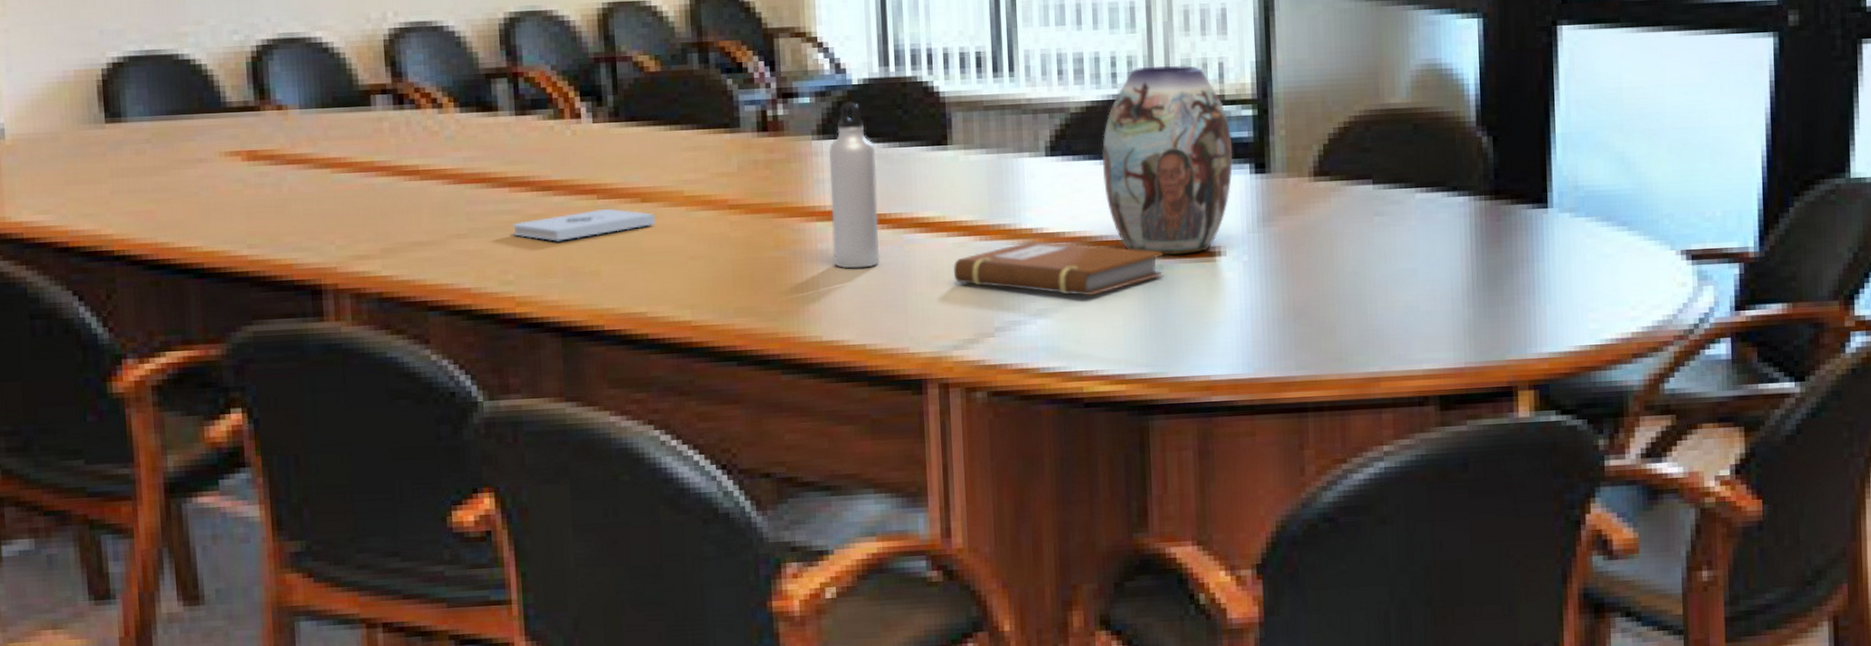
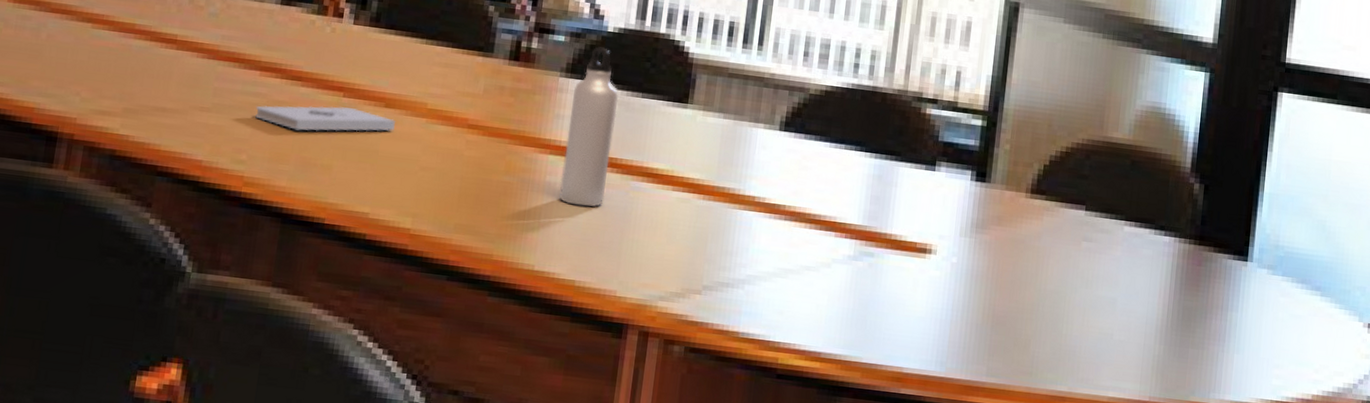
notebook: present [953,240,1164,296] -> none [672,208,876,271]
vase: present [1101,65,1233,256] -> none [830,63,959,247]

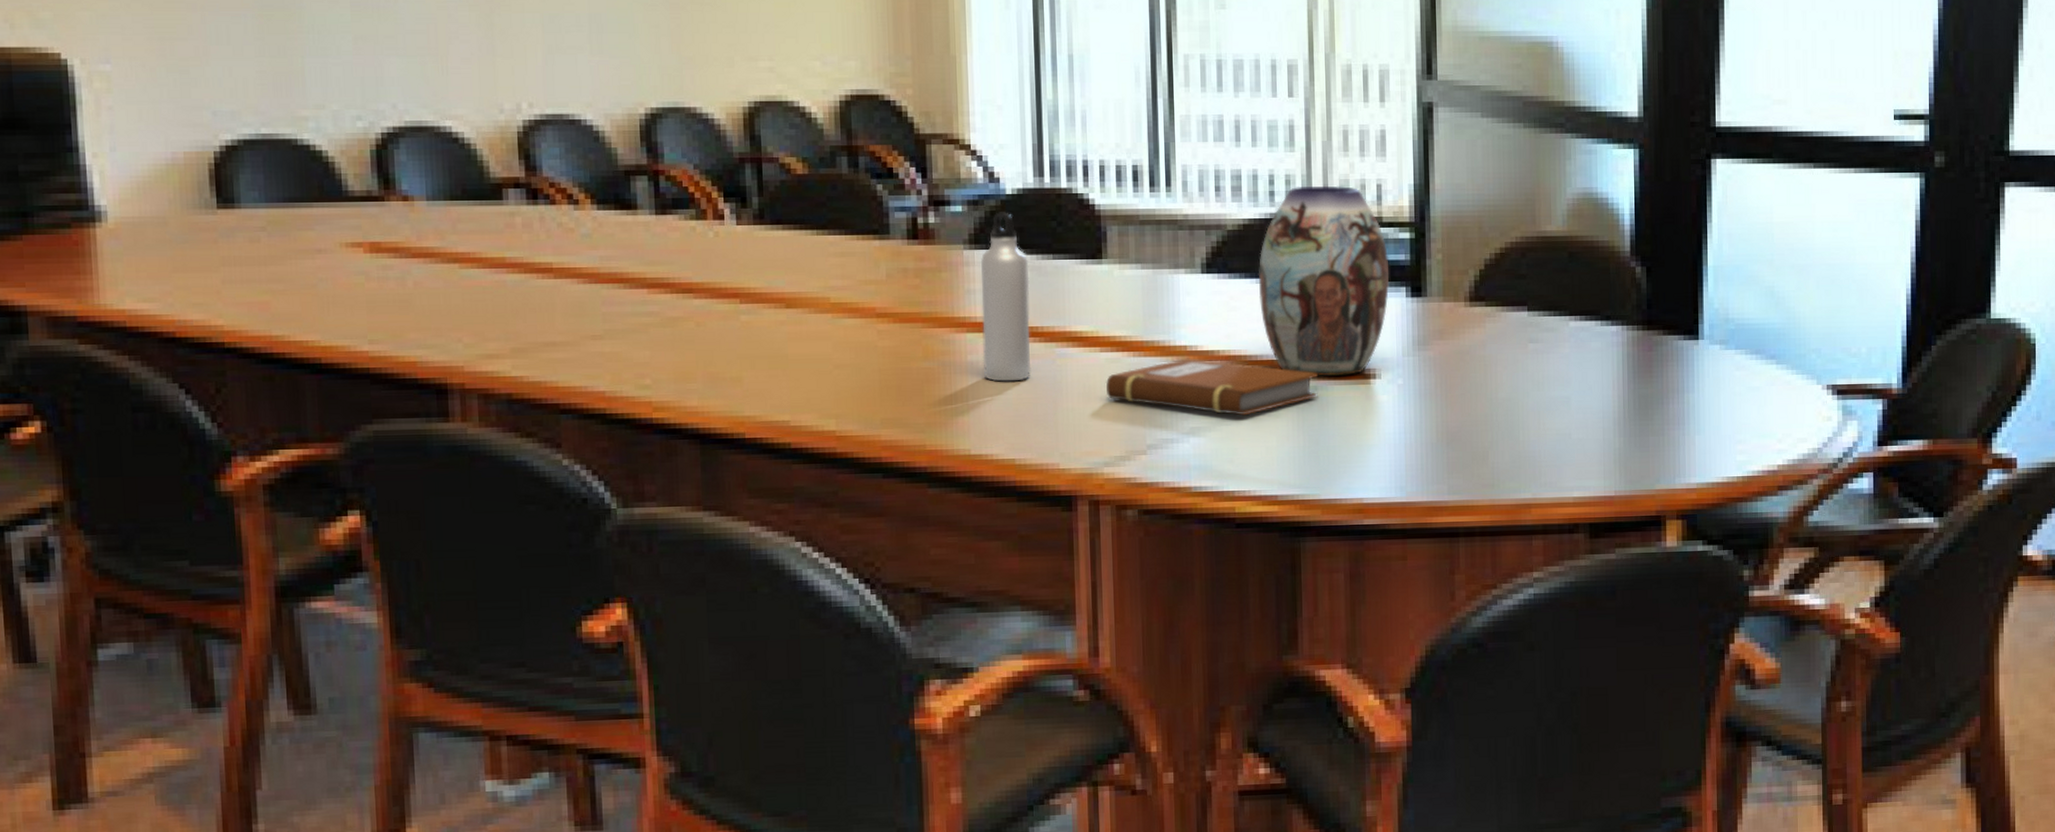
notepad: present [255,105,397,132] -> none [650,314,801,346]
notebook: none [672,208,876,271] -> present [1105,358,1318,416]
vase: none [830,63,959,247] -> present [1258,185,1390,377]

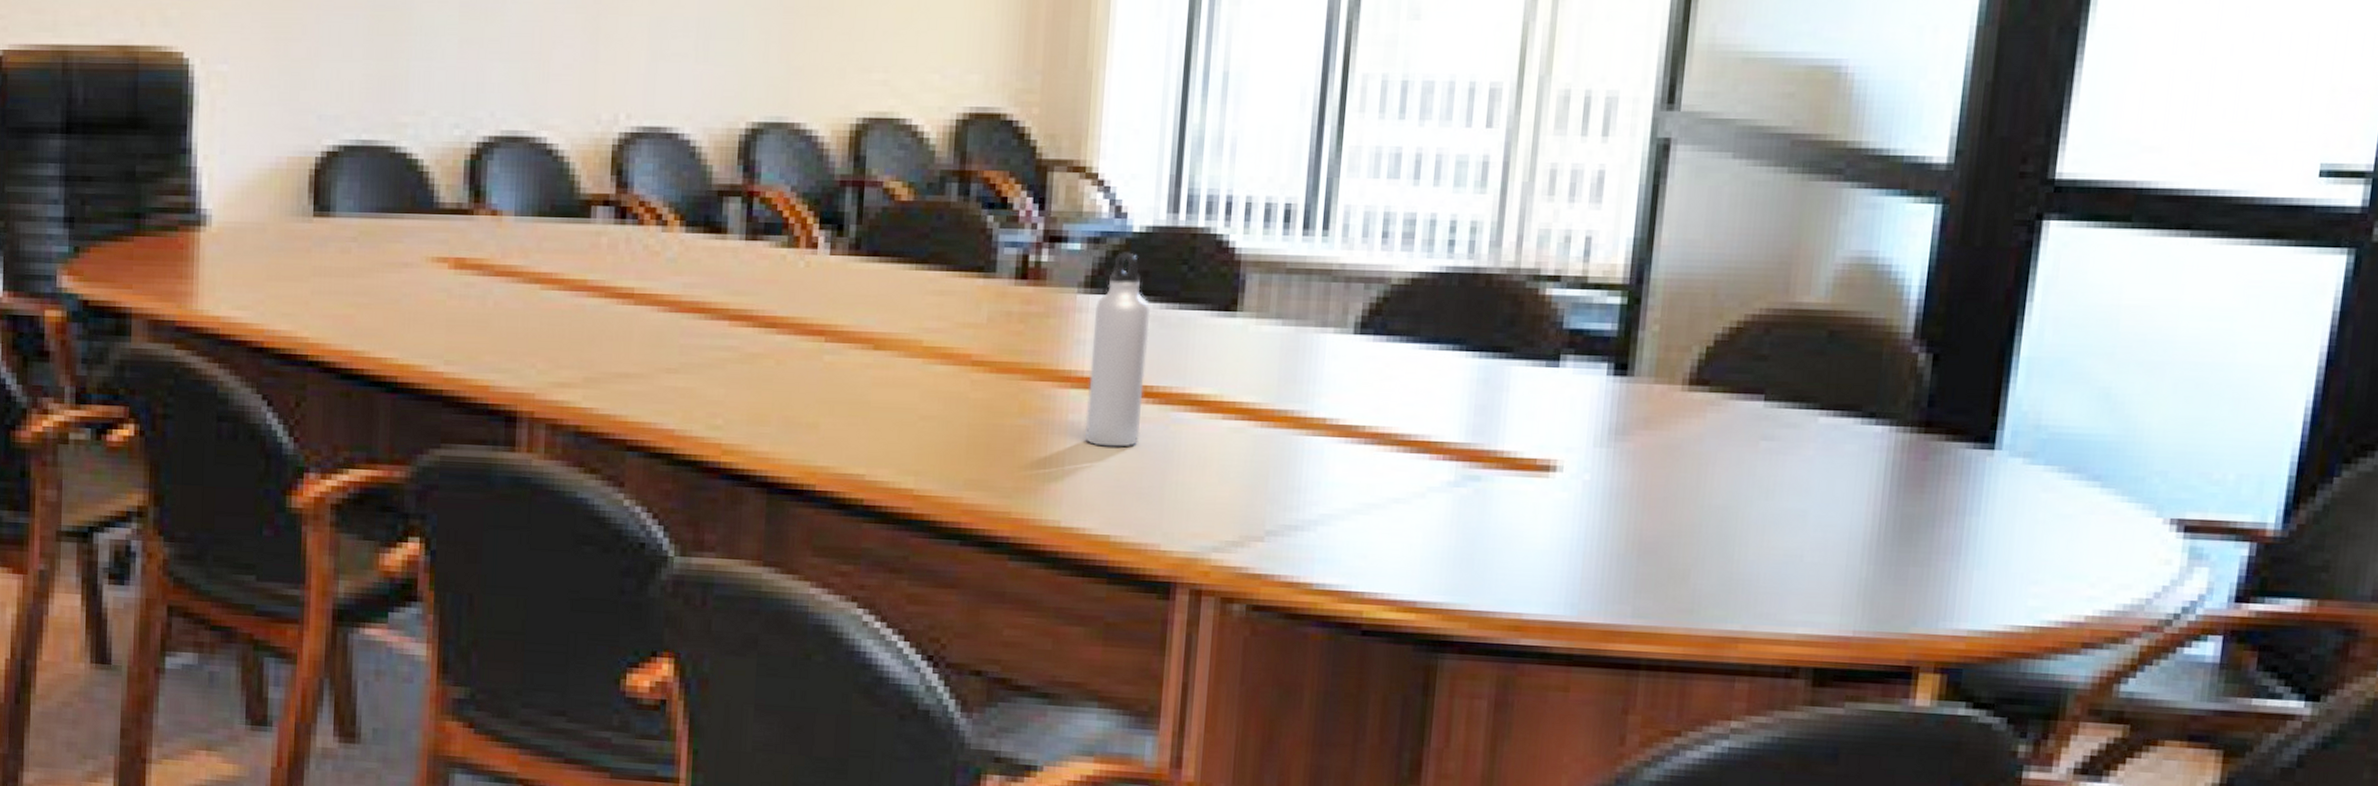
notebook: present [1105,358,1318,416] -> none [1224,432,1483,505]
vase: present [1258,185,1390,377] -> none [1421,235,1591,466]

